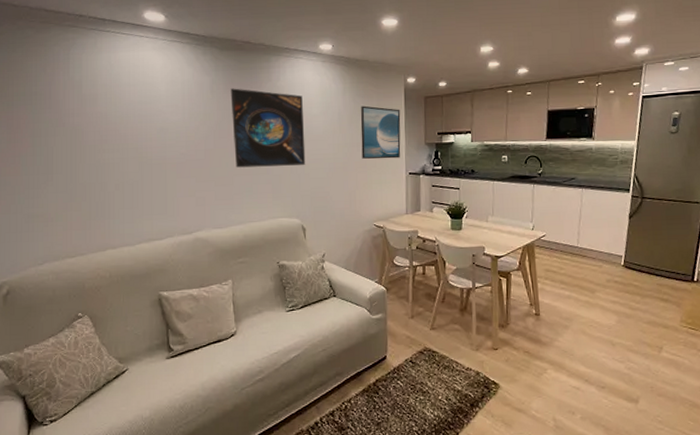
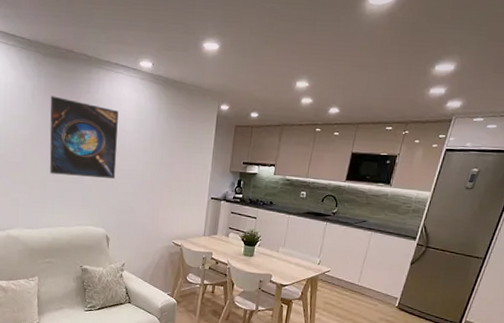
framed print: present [360,105,401,159] -> none [168,127,211,183]

